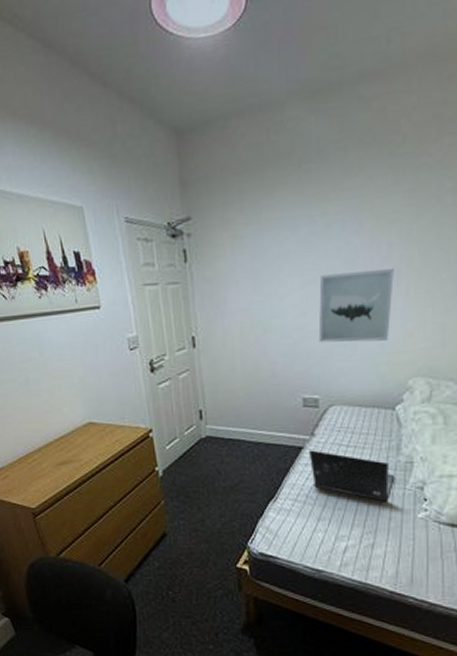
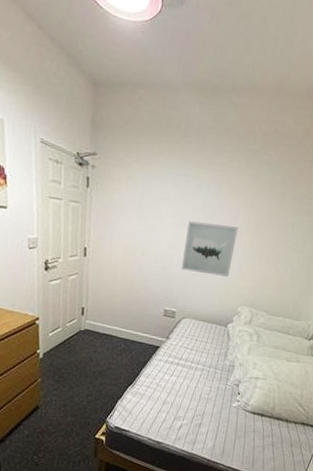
laptop: present [308,450,394,502] -> none [163,349,220,393]

